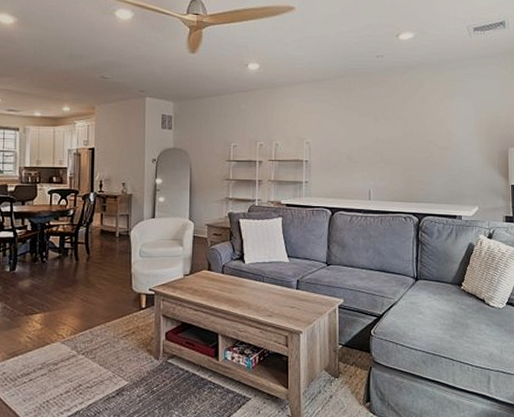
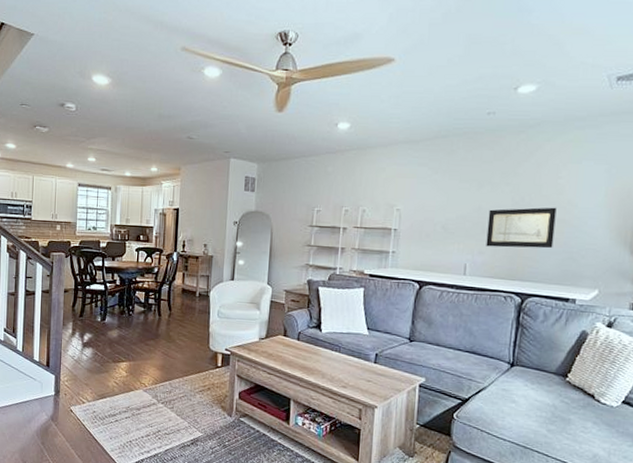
wall art: none [385,136,439,173] -> present [486,207,557,249]

